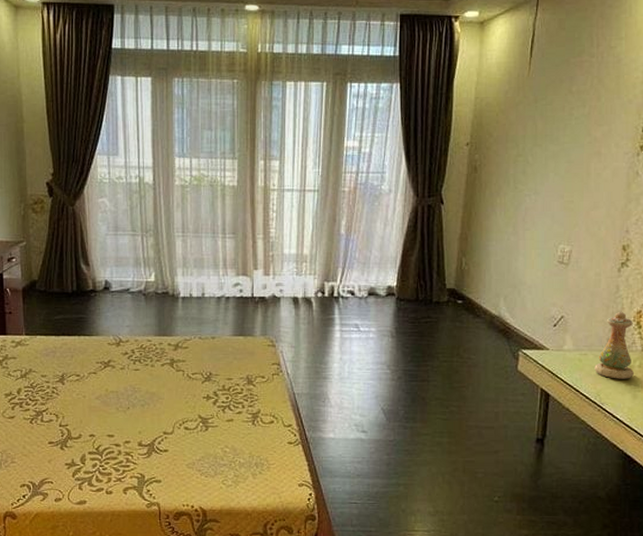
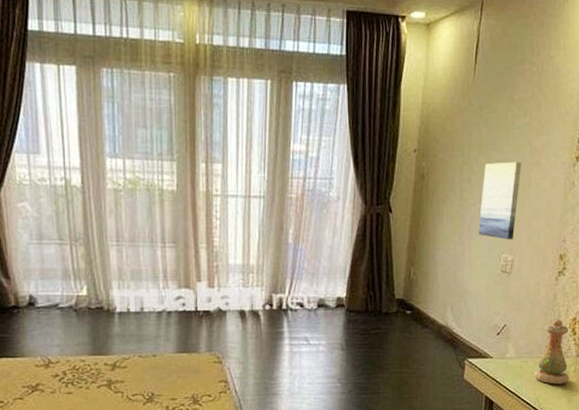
wall art: none [533,152,580,231] -> present [478,162,522,240]

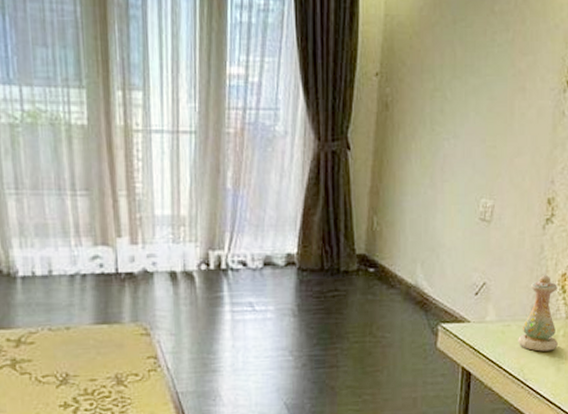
wall art: present [478,162,522,240] -> none [453,87,504,182]

